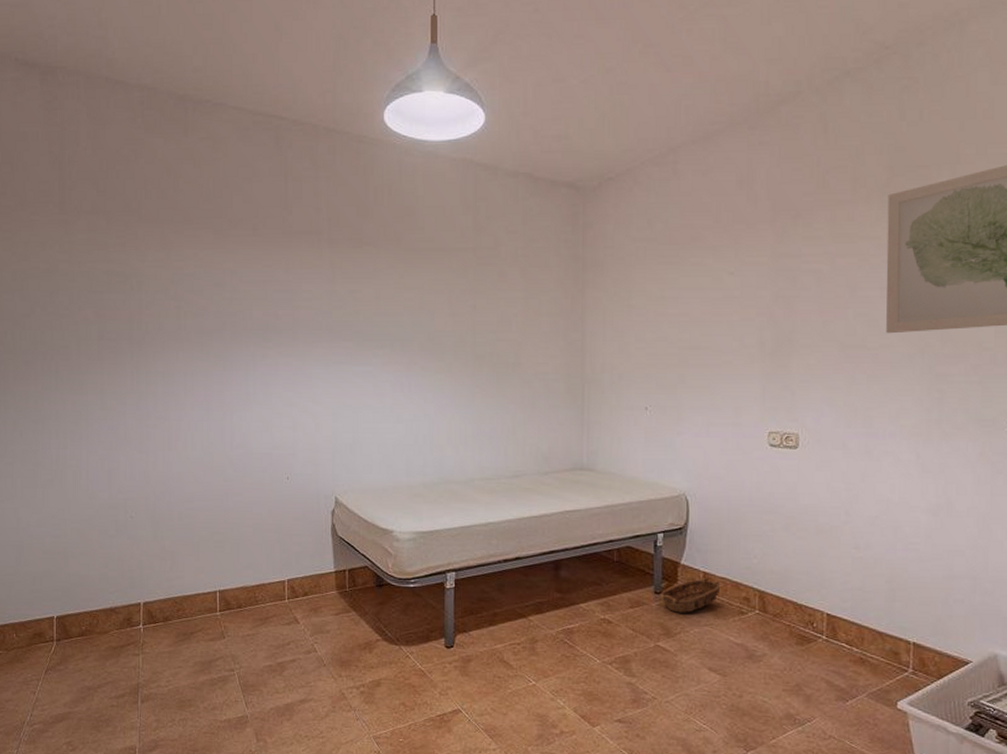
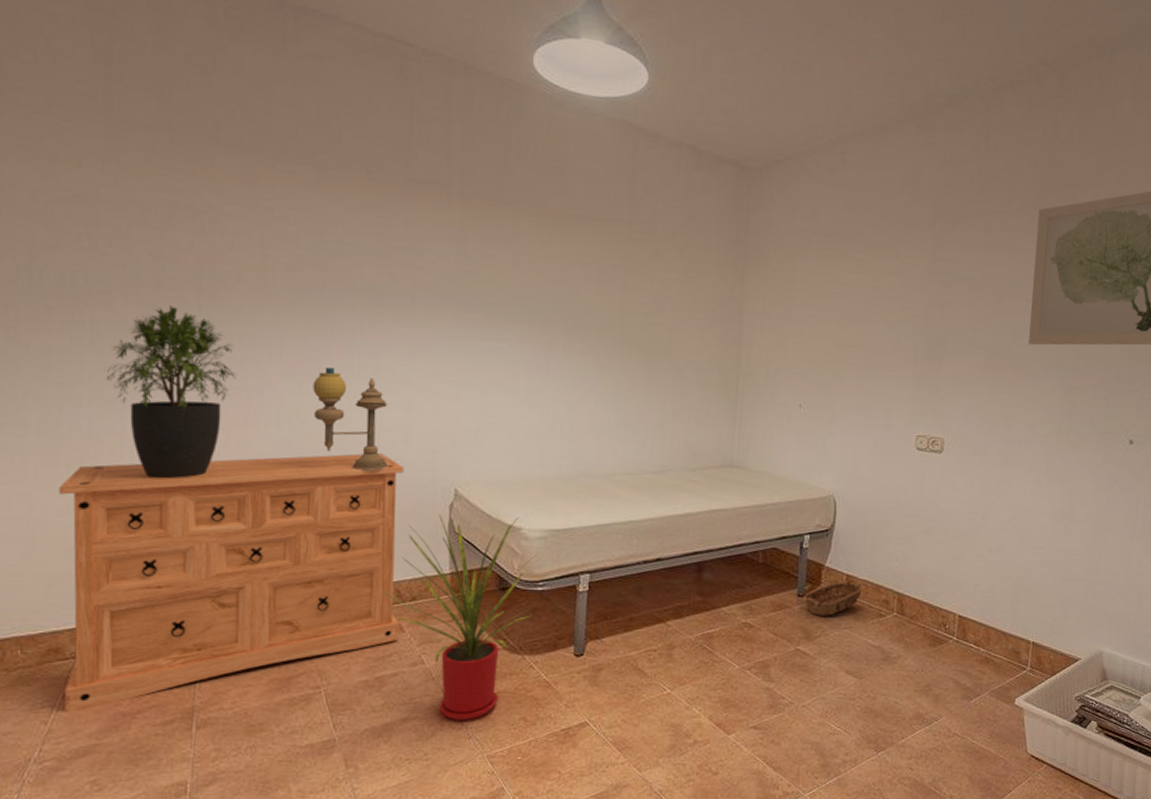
dresser: none [37,468,295,685] -> present [58,453,405,712]
potted plant: none [67,353,161,495] -> present [105,305,237,479]
table lamp: none [218,397,280,483] -> present [313,367,388,471]
house plant: none [280,519,409,703] -> present [382,514,538,720]

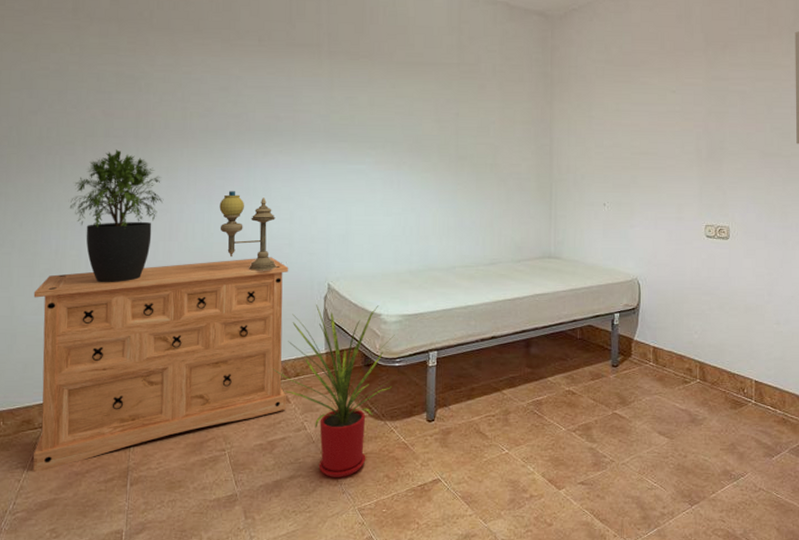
basket: present [802,579,862,616] -> none [616,351,668,383]

